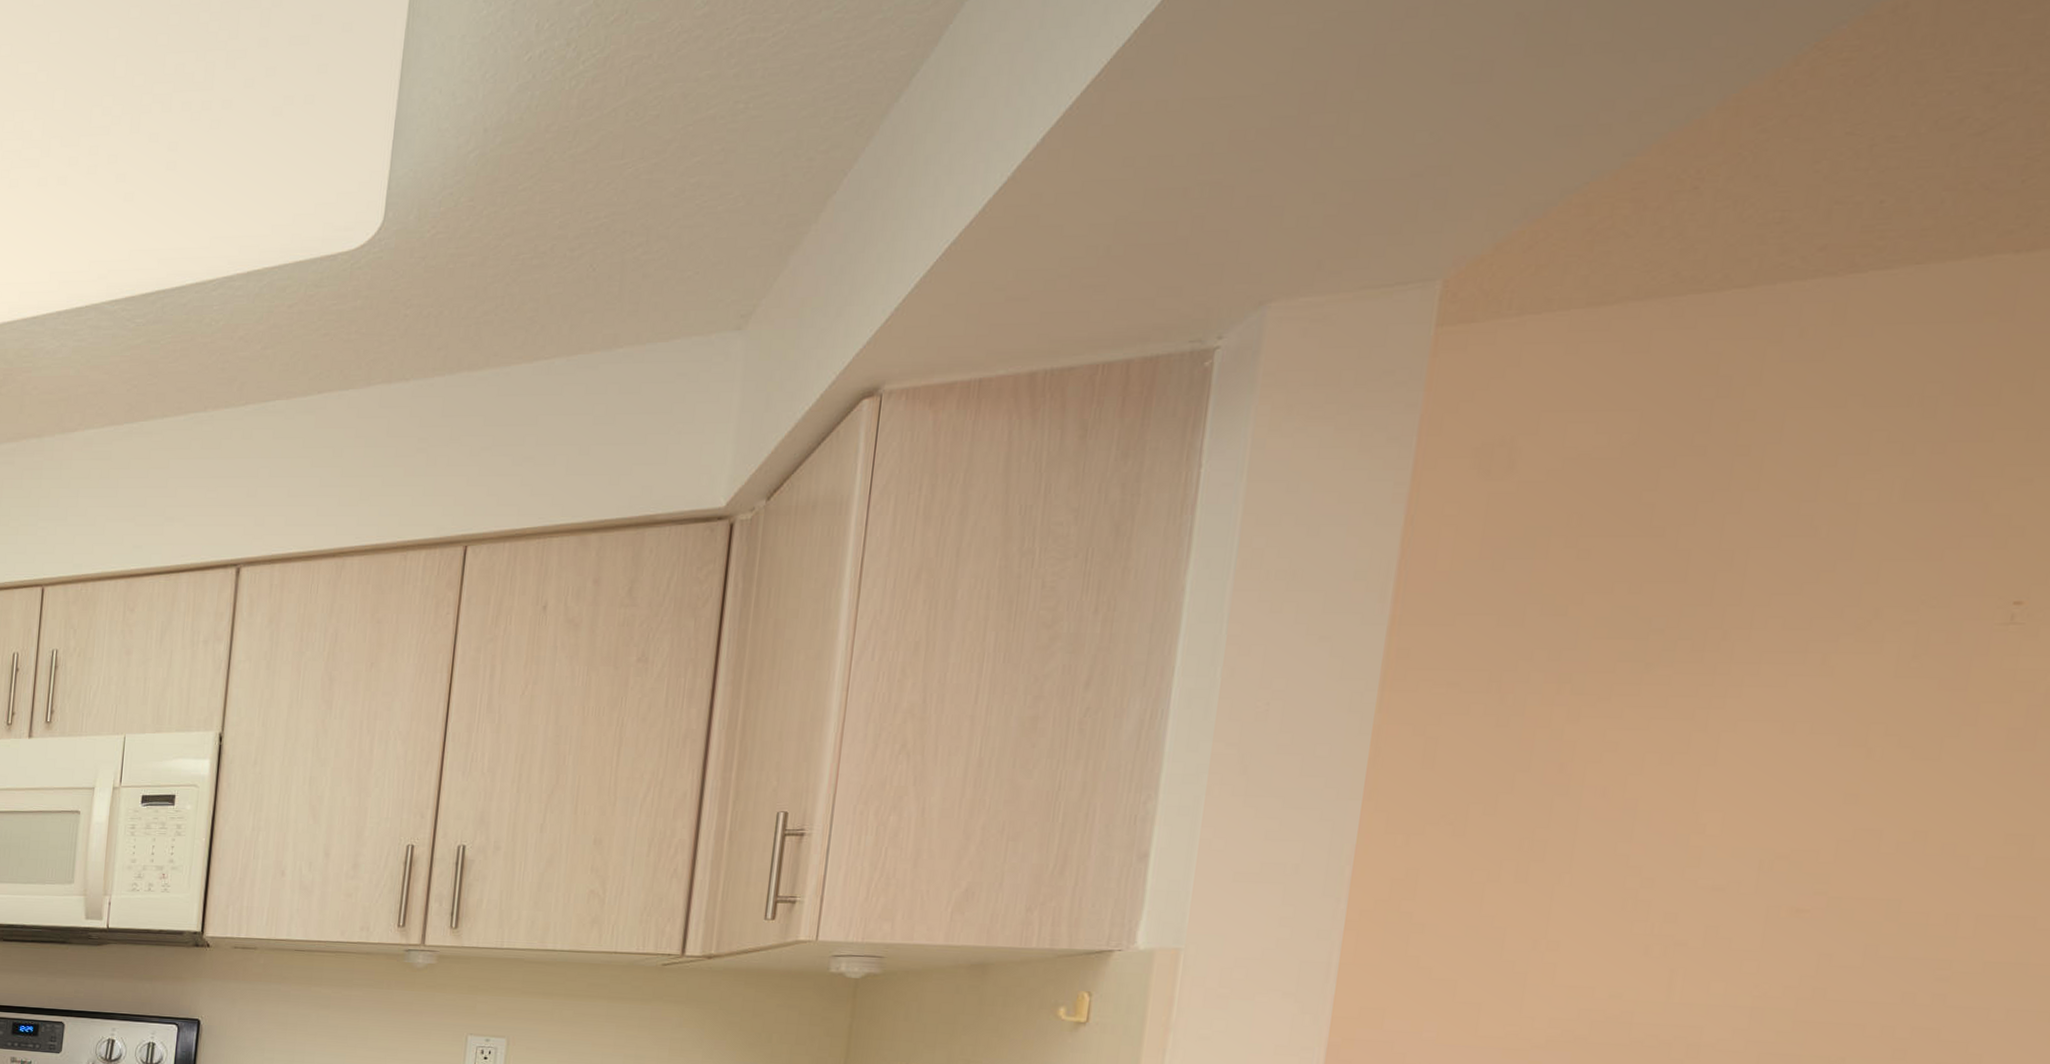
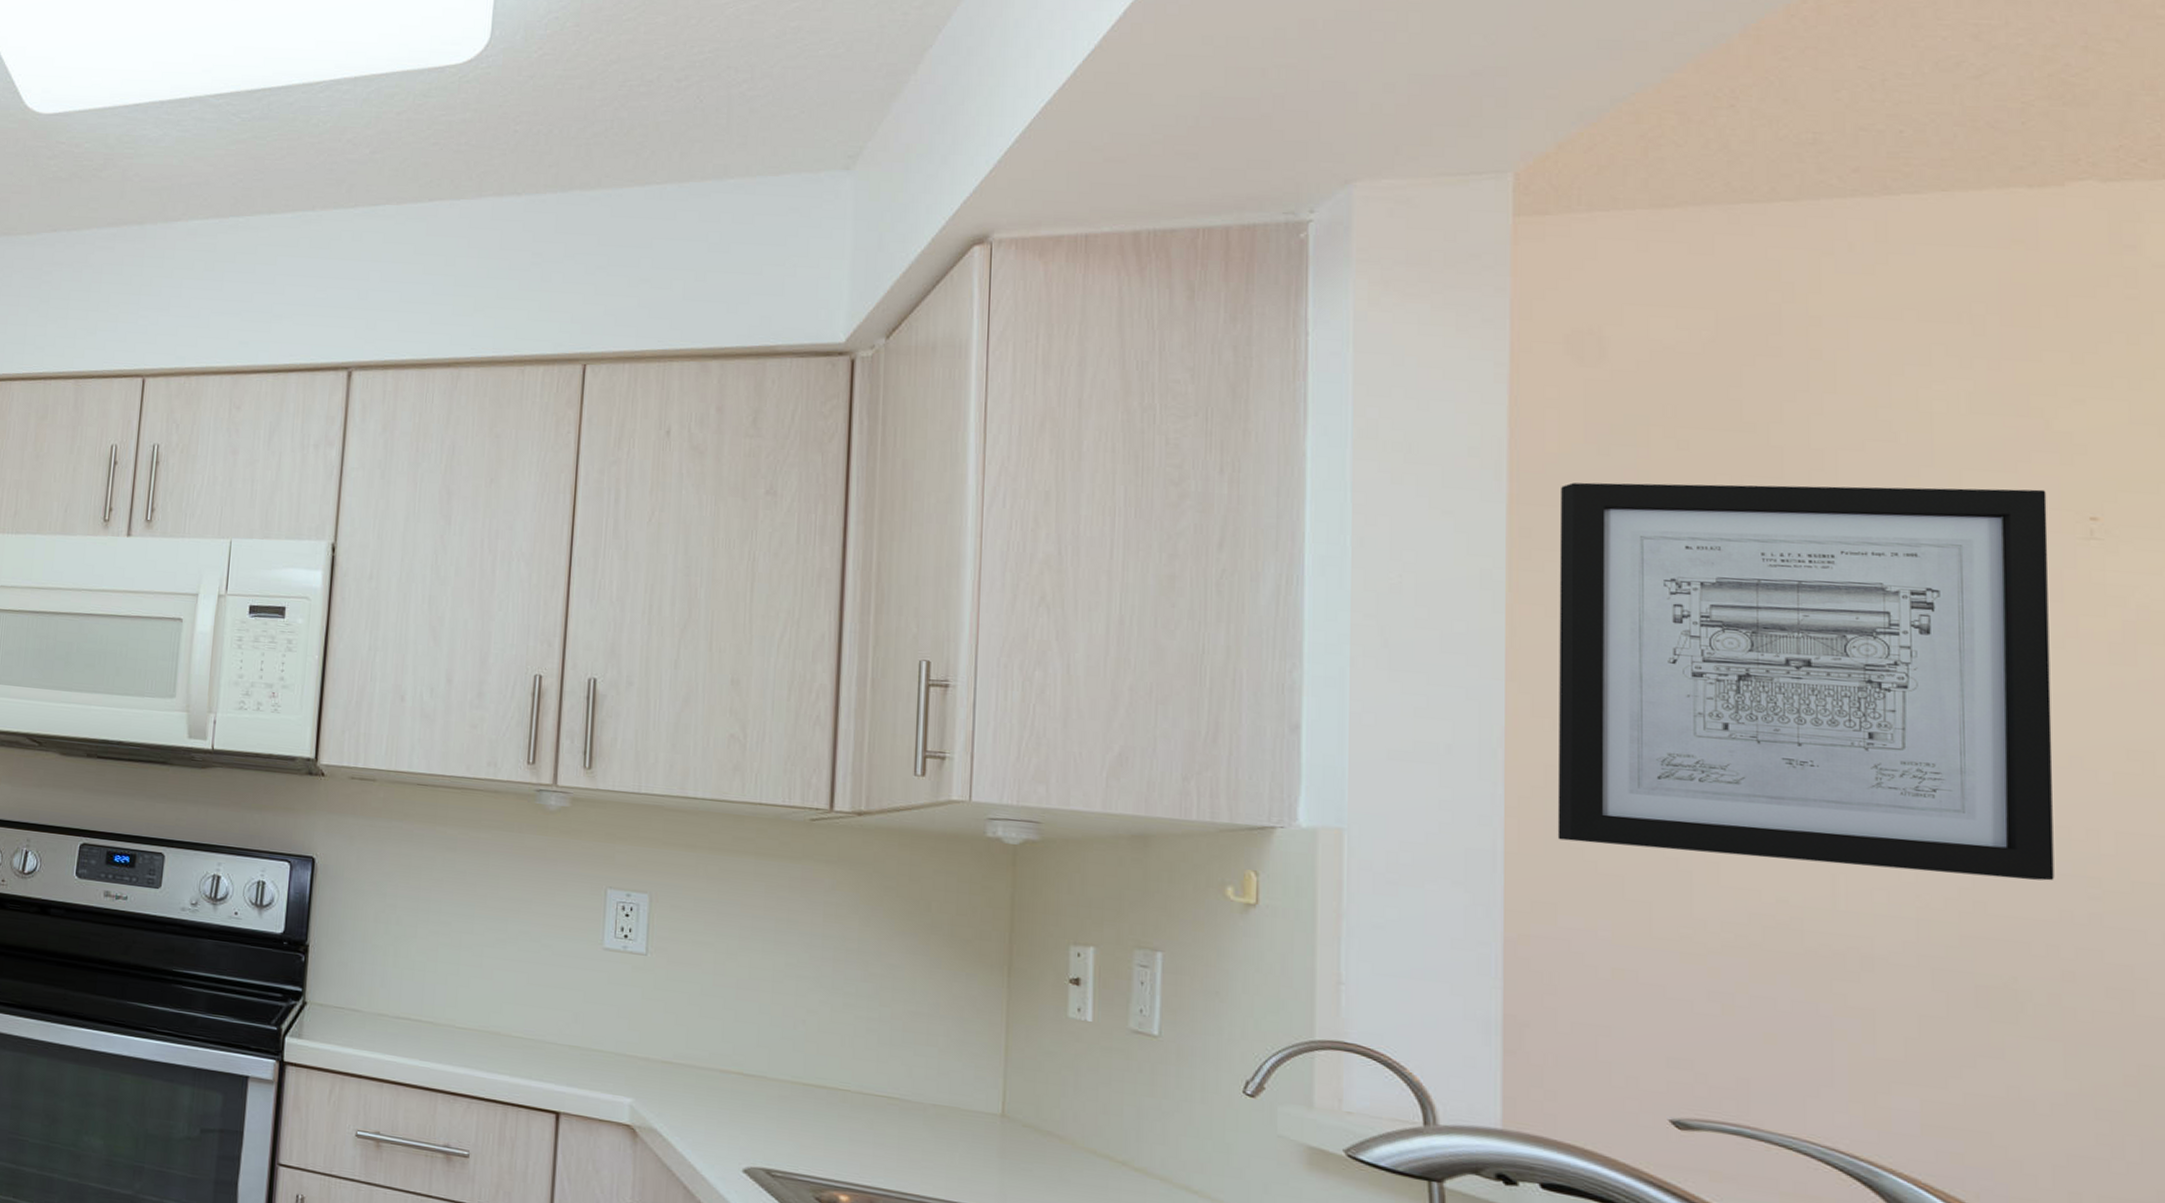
wall art: none [1395,576,1971,966] -> present [1557,482,2054,881]

